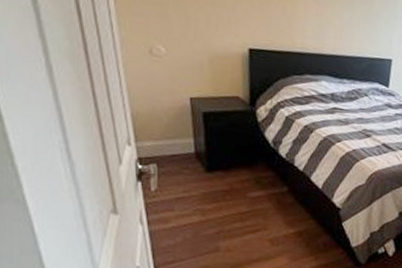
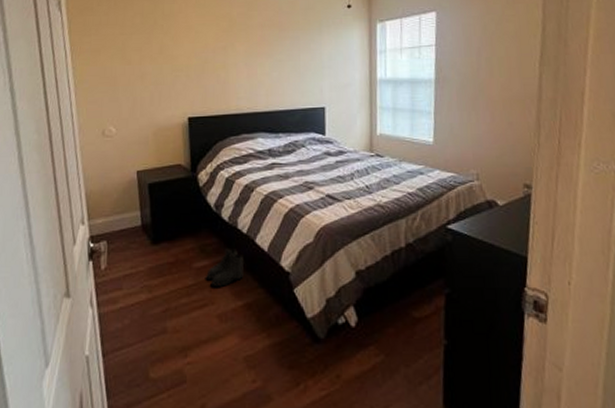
boots: none [260,182,299,216] -> present [206,247,245,287]

